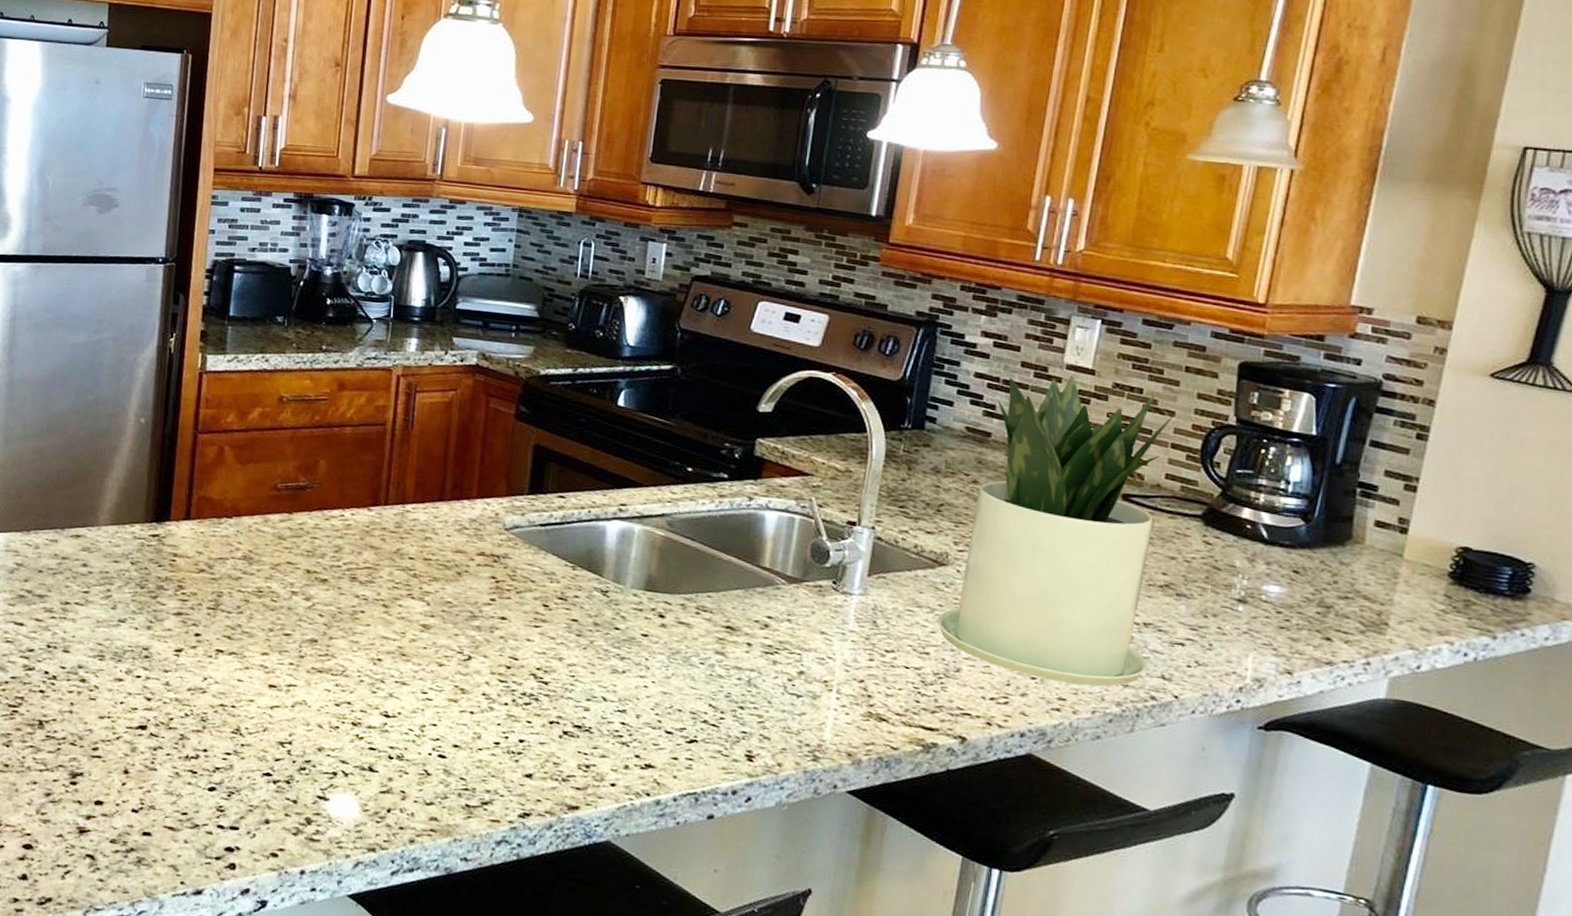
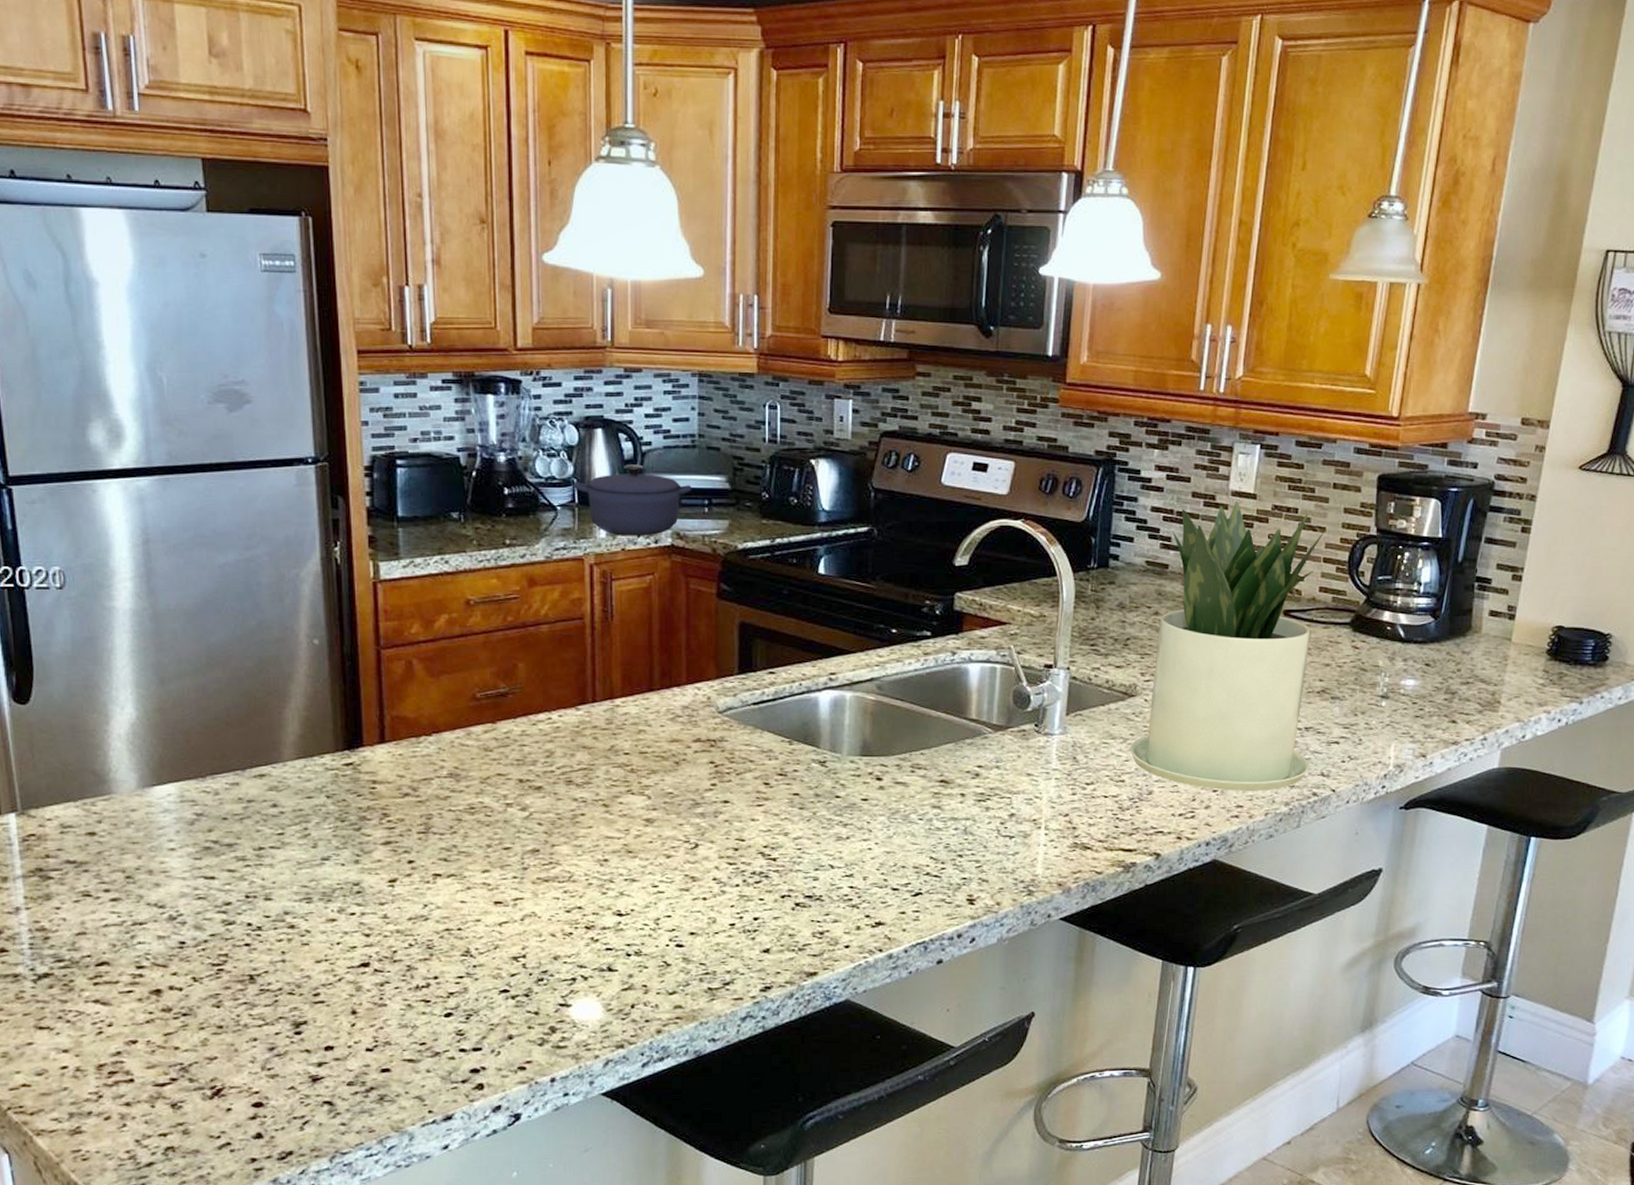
cooking pot: none [390,286,502,354] -> present [573,464,692,536]

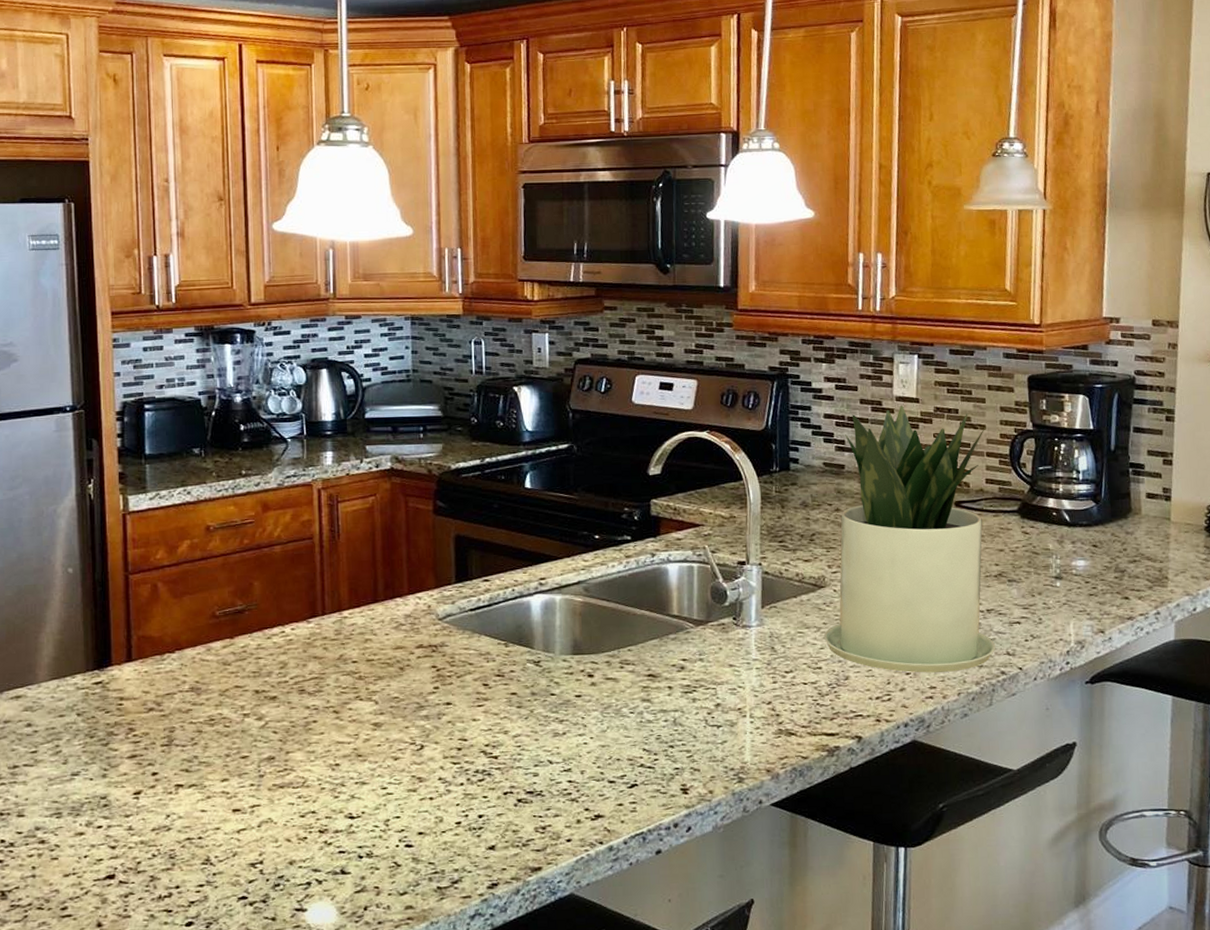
cooking pot: present [573,464,692,536] -> none [302,398,408,462]

